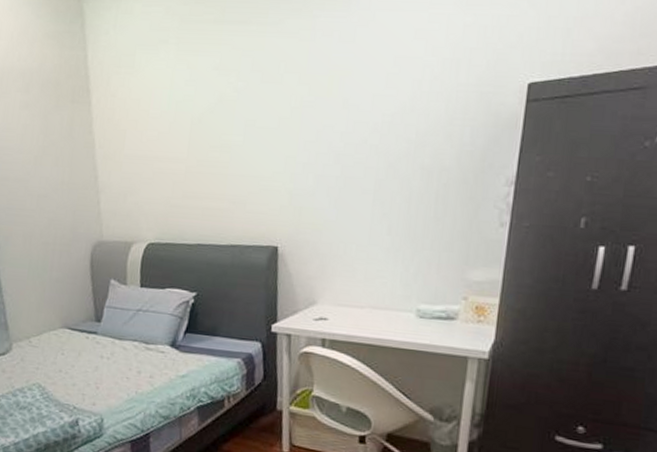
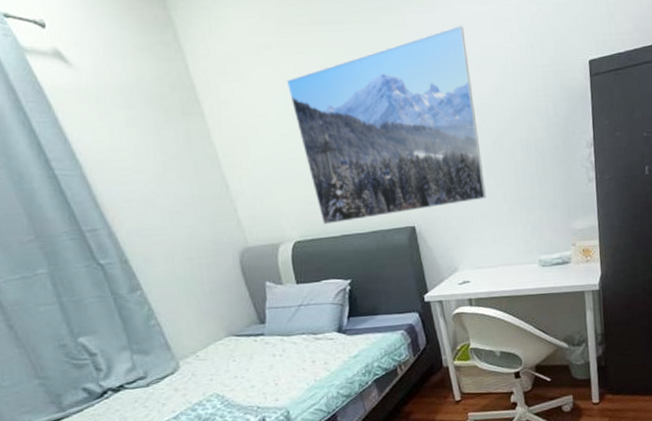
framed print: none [176,33,379,231] -> present [286,25,486,225]

